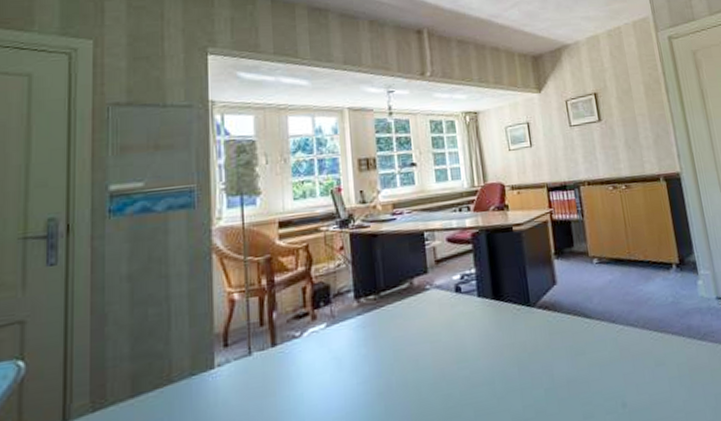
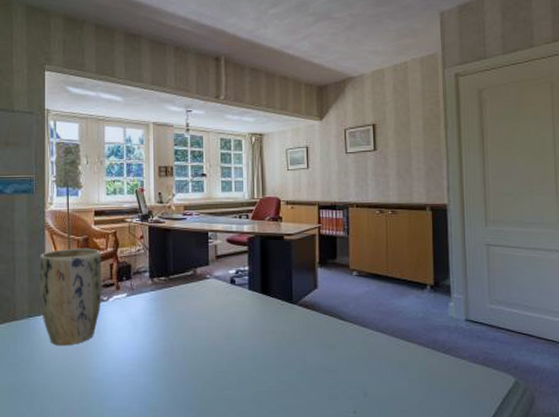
plant pot: none [204,270,293,410] -> present [39,248,102,346]

